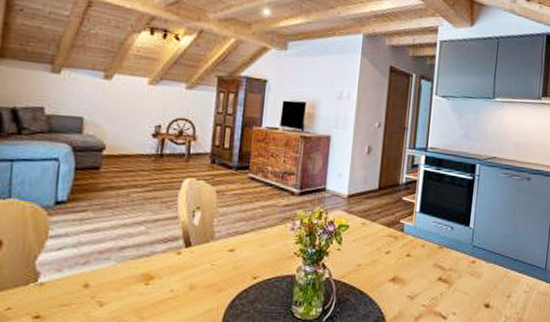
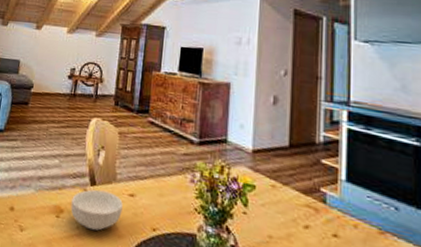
cereal bowl: none [162,250,222,291] -> present [71,189,123,231]

